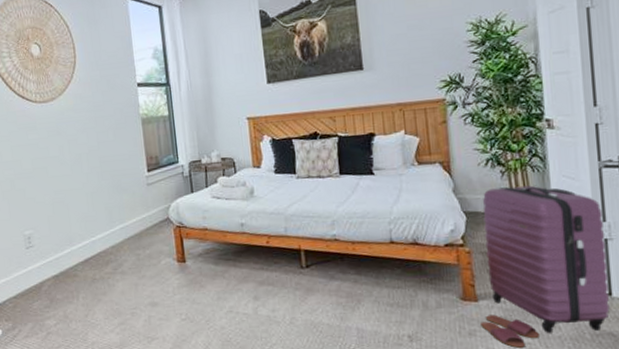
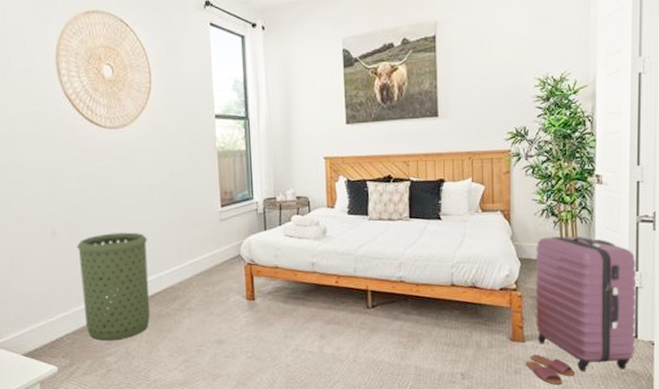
laundry basket: none [14,199,85,305] -> present [76,232,150,341]

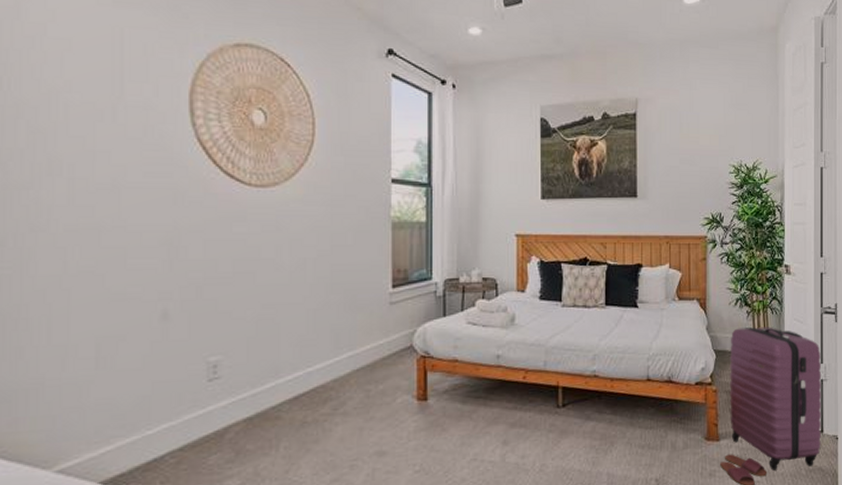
laundry basket: present [76,232,150,341] -> none [195,316,296,459]

